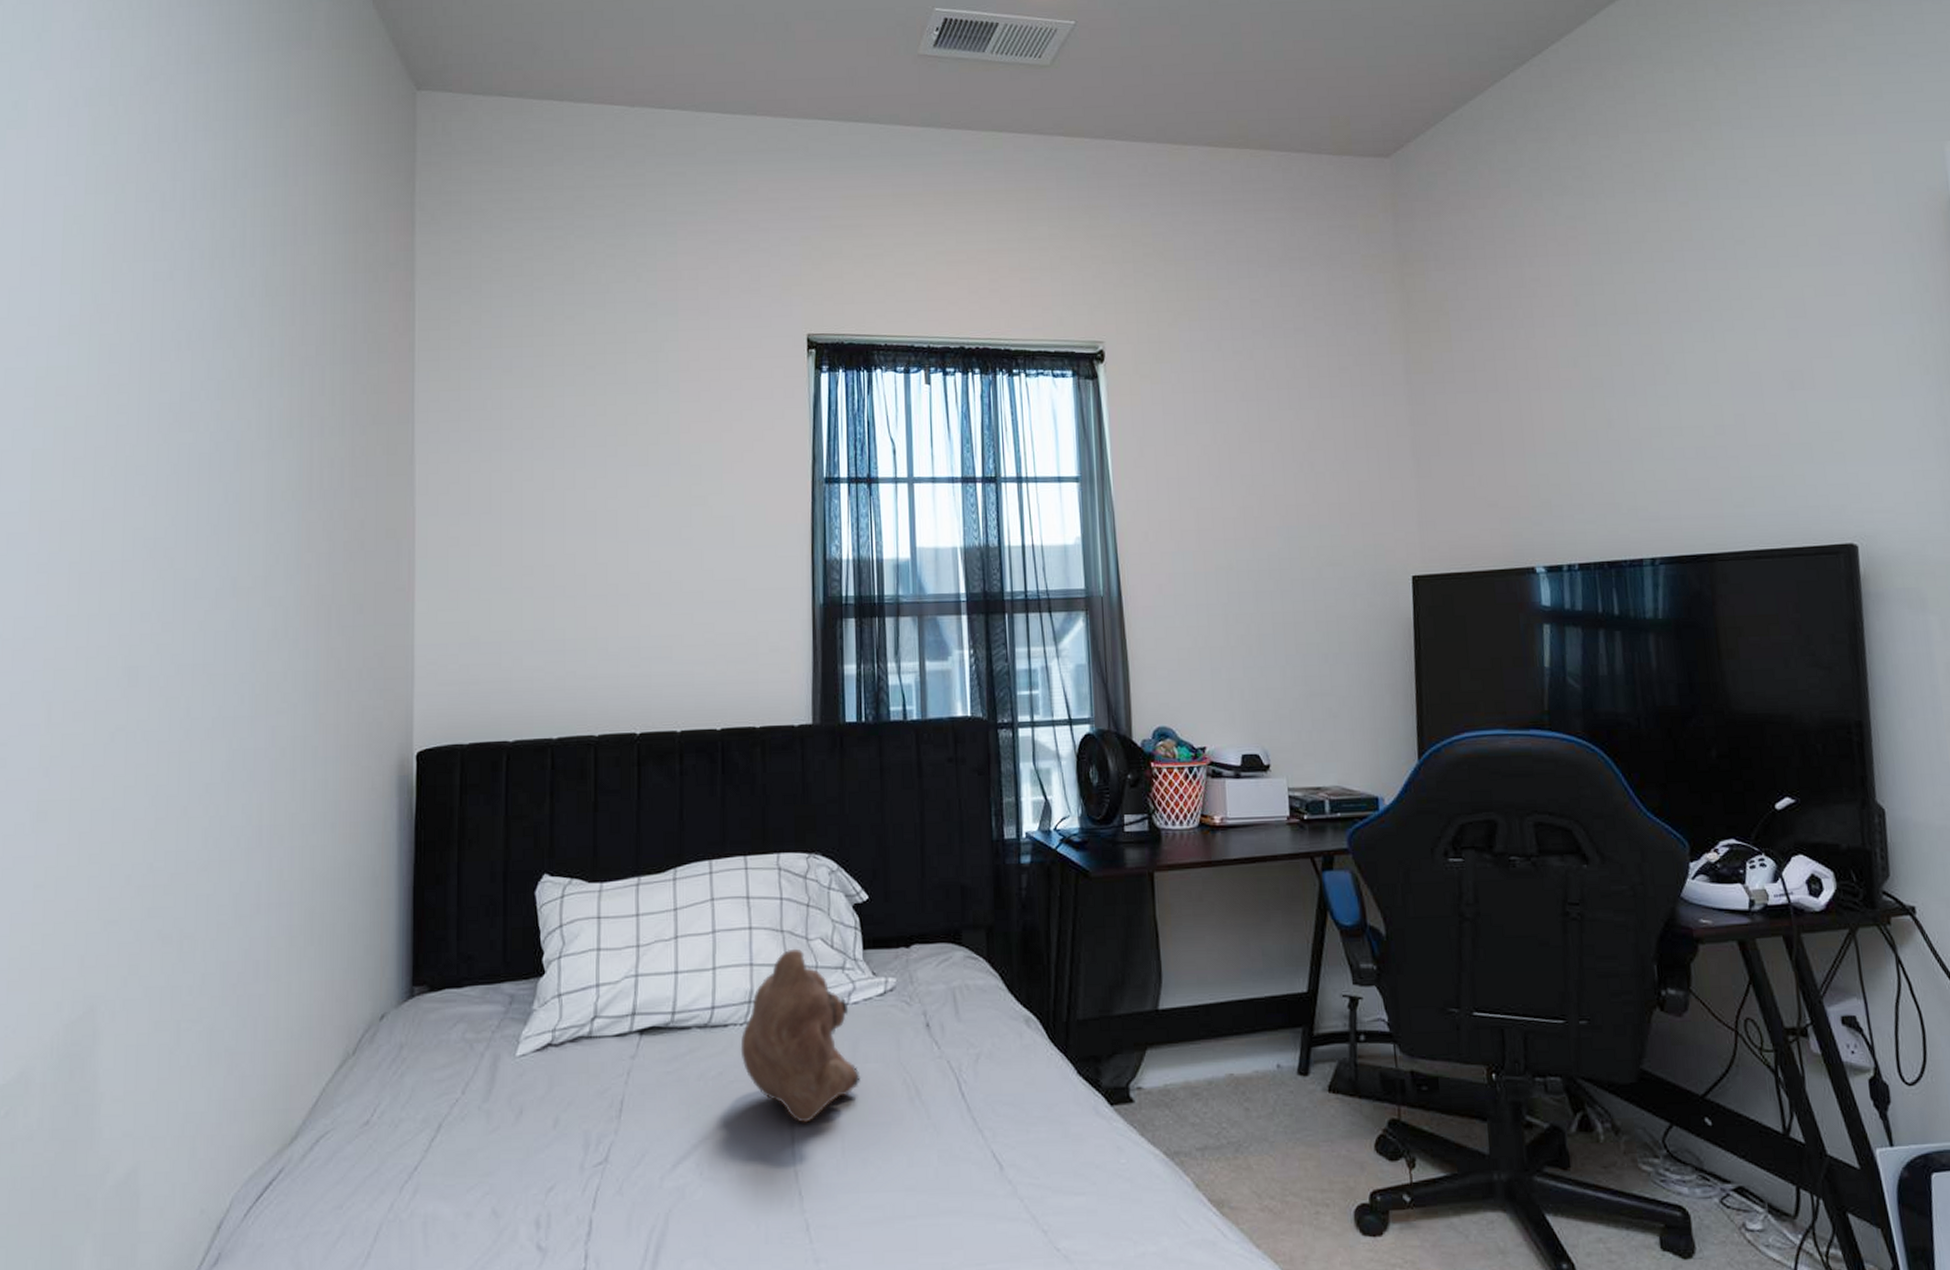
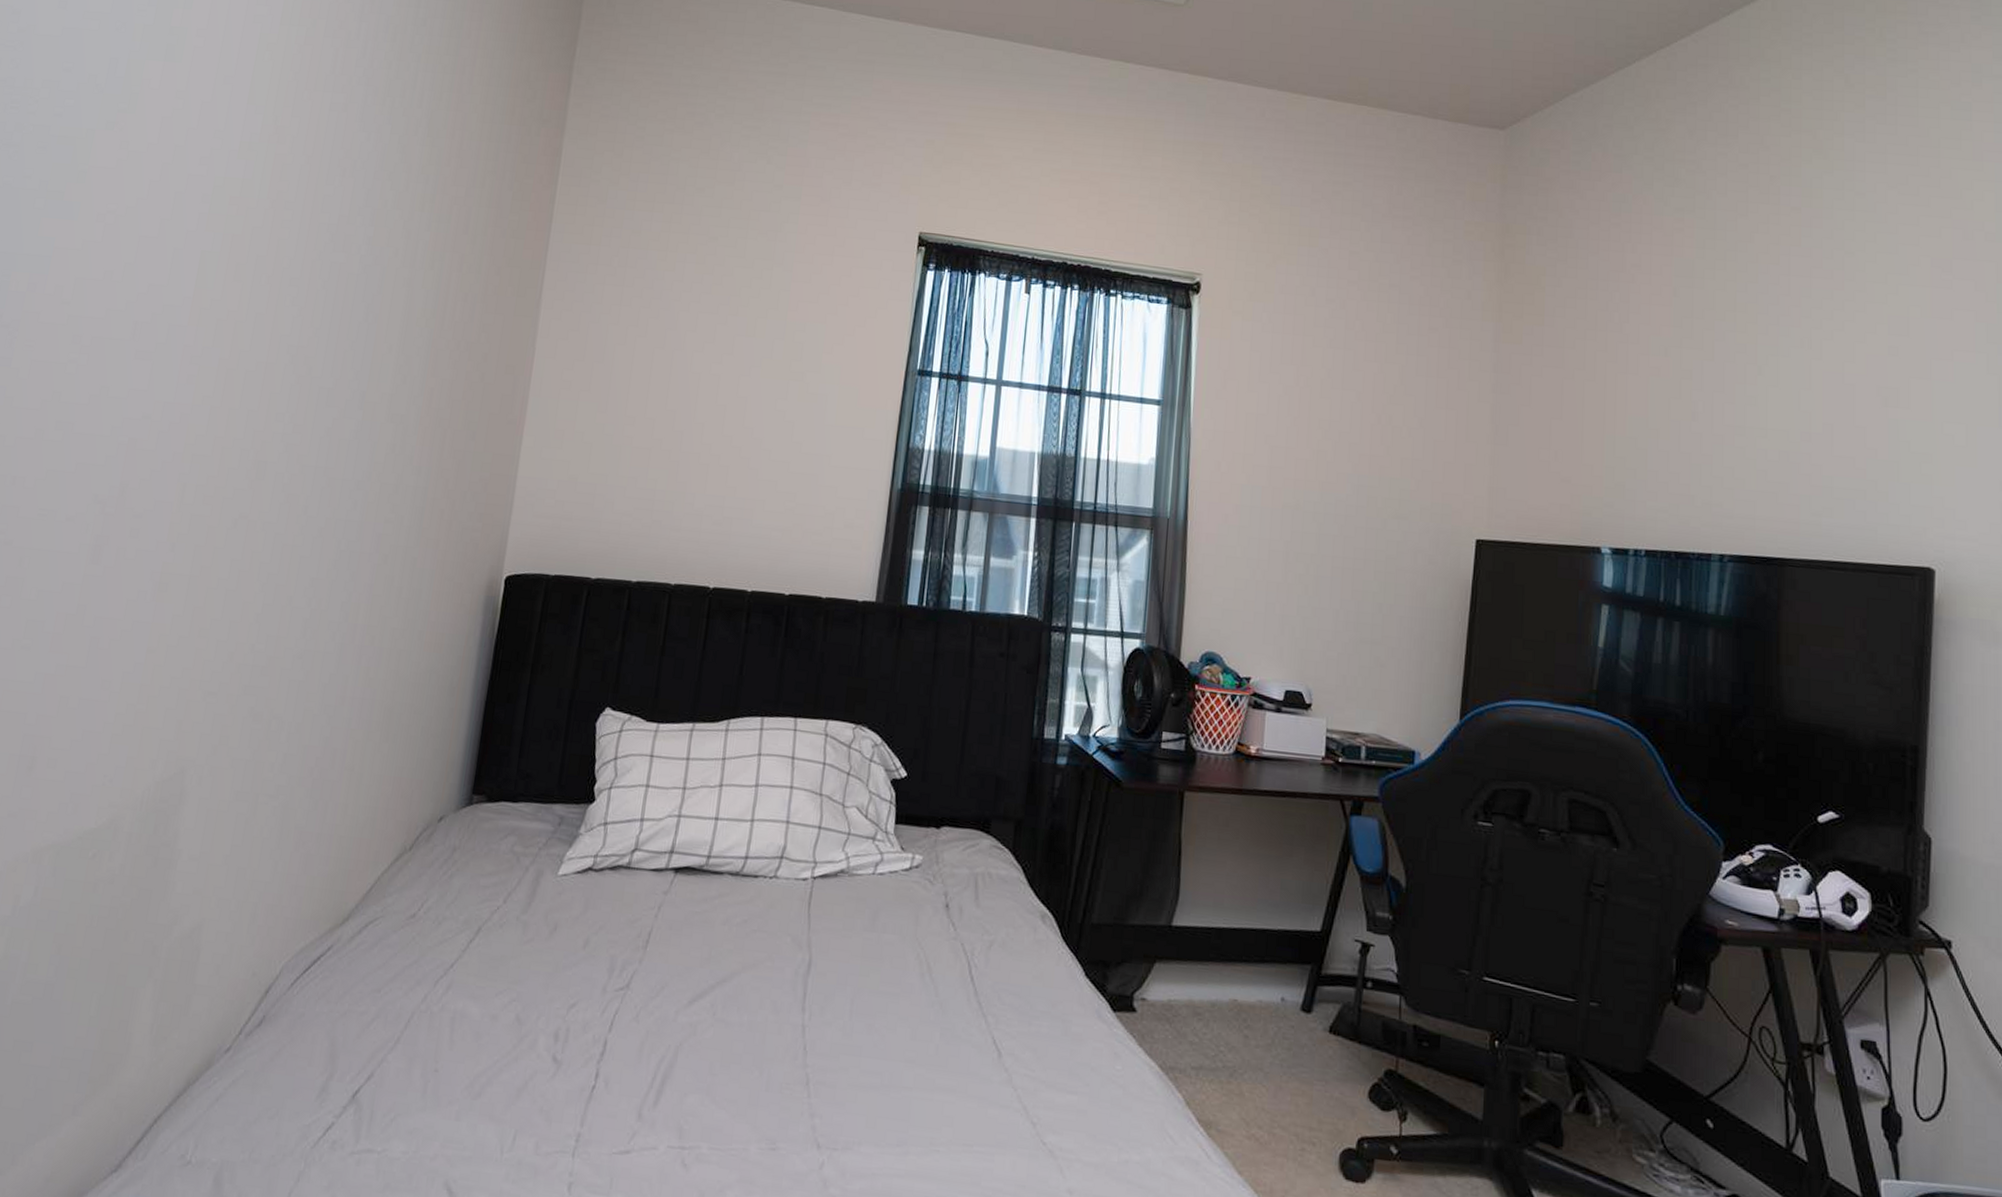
teddy bear: present [740,948,862,1123] -> none [766,812,878,982]

